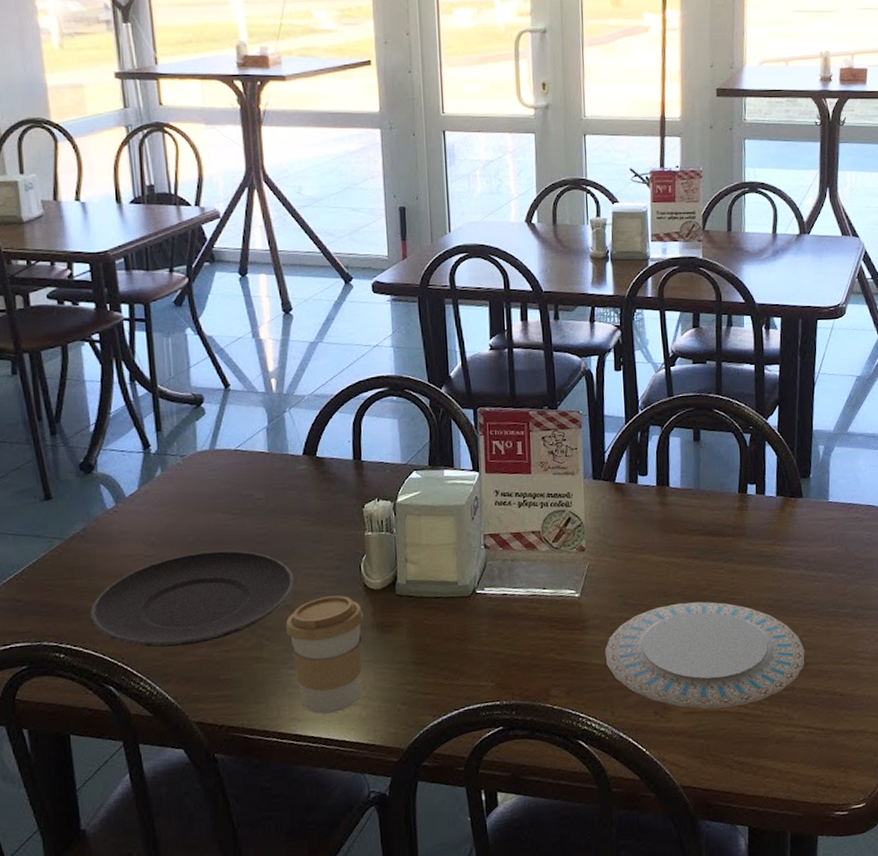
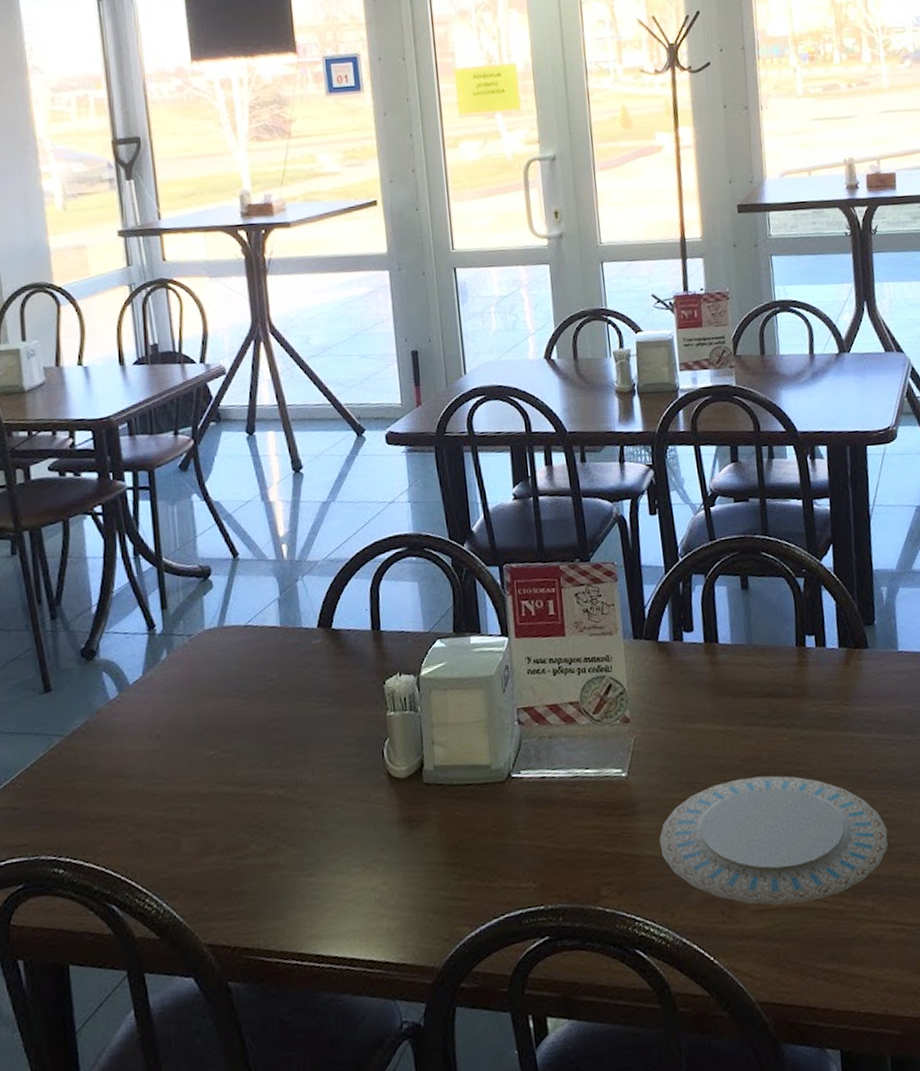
plate: present [89,550,295,647] -> none [90,740,313,857]
coffee cup: present [285,595,364,715] -> none [303,786,389,930]

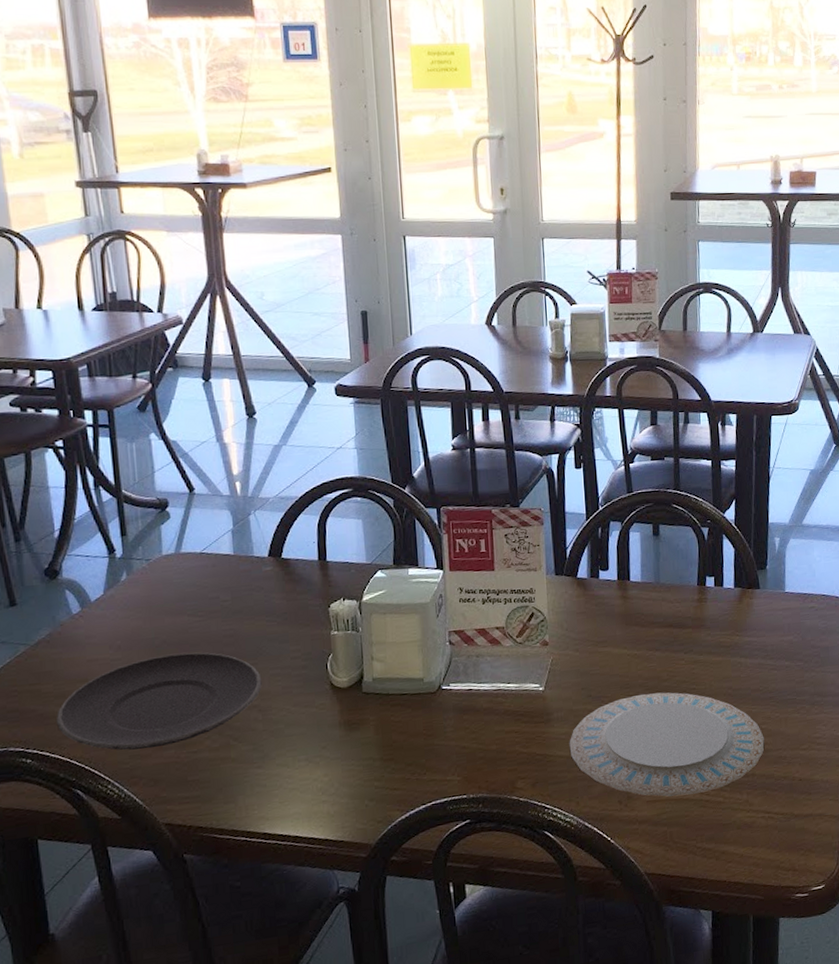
plate: none [90,740,313,857] -> present [56,652,262,750]

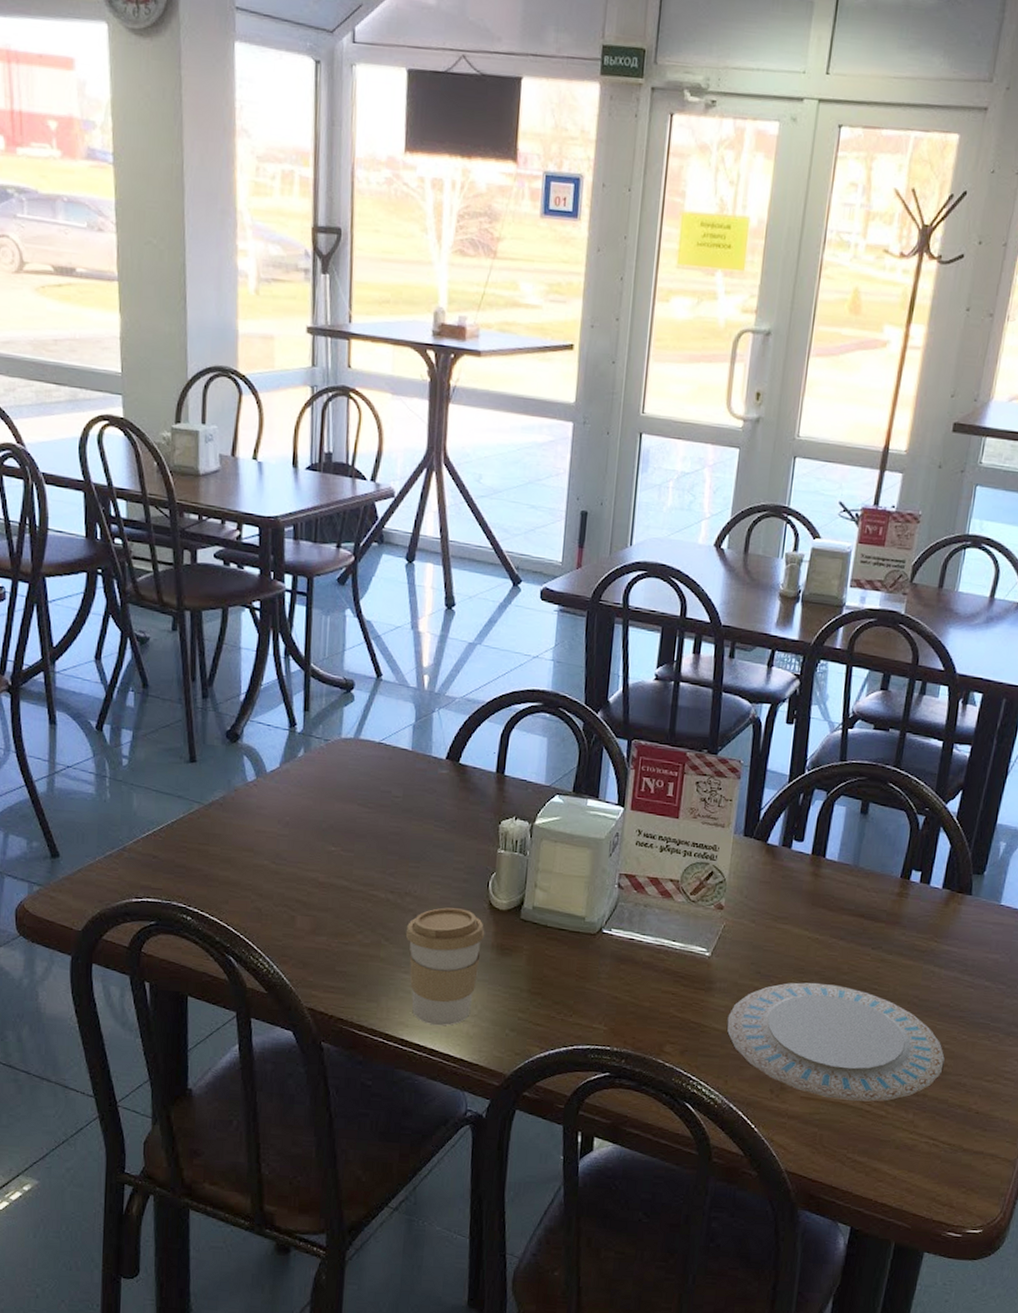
plate: present [56,652,262,750] -> none [218,840,422,931]
coffee cup: none [253,694,331,813] -> present [405,907,485,1026]

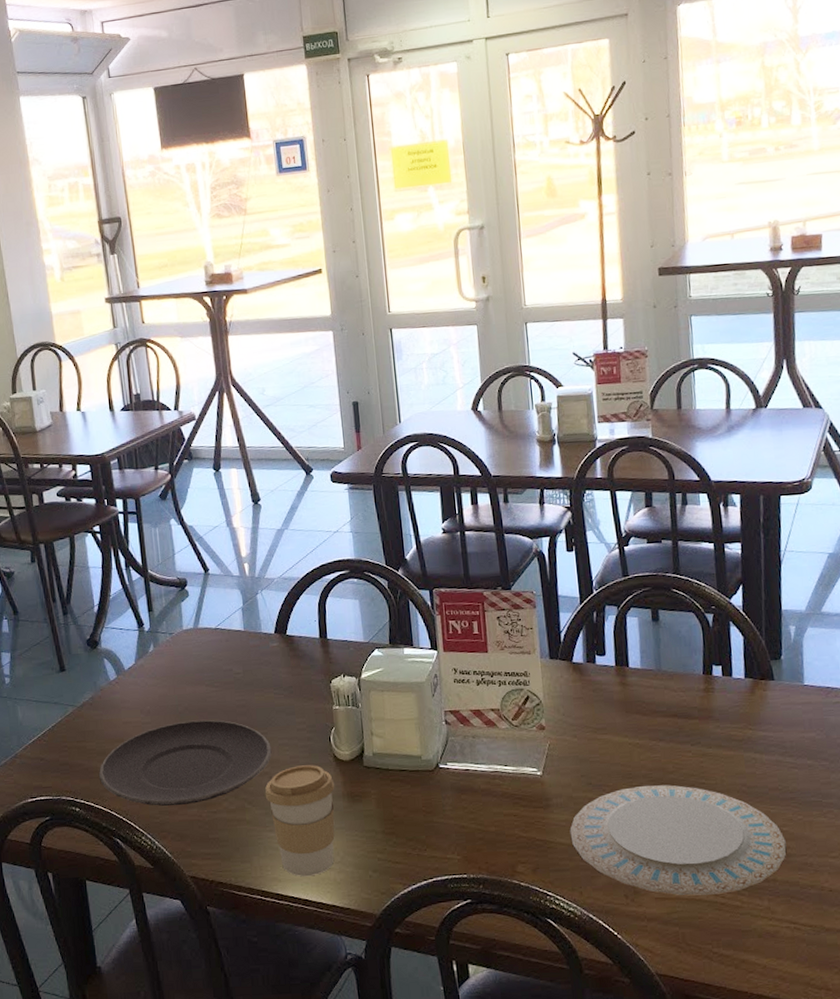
plate: none [218,840,422,931] -> present [98,719,272,806]

